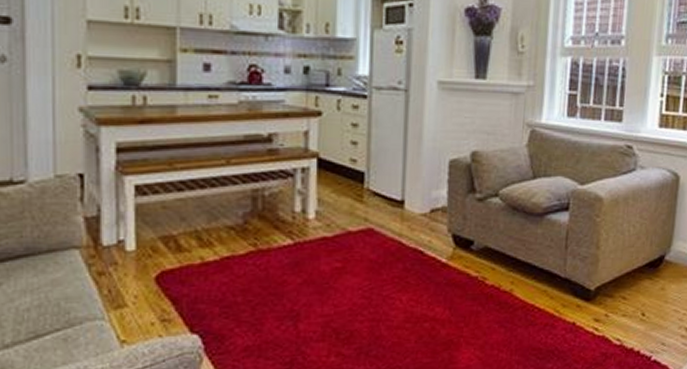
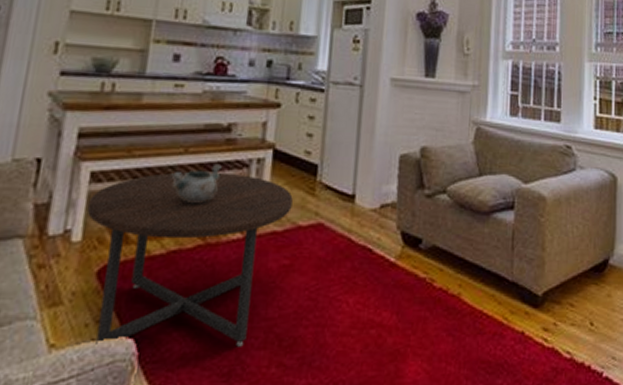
coffee table: none [136,182,341,340] -> present [86,172,293,347]
decorative bowl: none [216,174,266,213] -> present [171,164,222,204]

